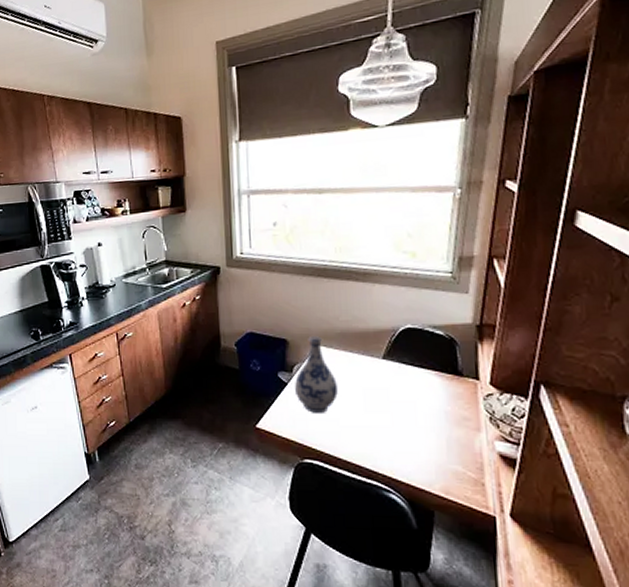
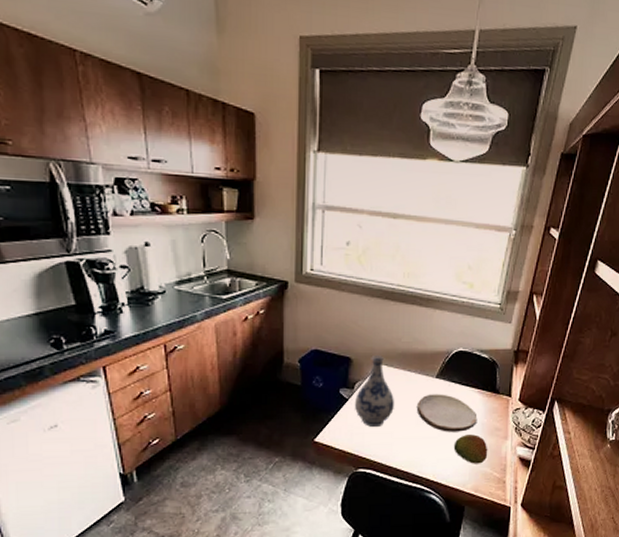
plate: none [363,377,439,421] -> present [416,394,478,432]
fruit: none [412,424,457,460] -> present [453,434,488,464]

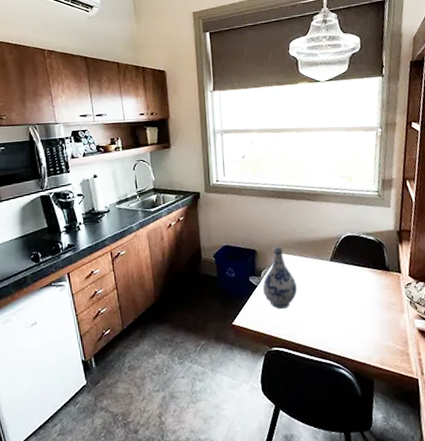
plate: present [416,394,478,432] -> none [316,275,373,310]
fruit: present [453,434,488,464] -> none [354,310,388,339]

